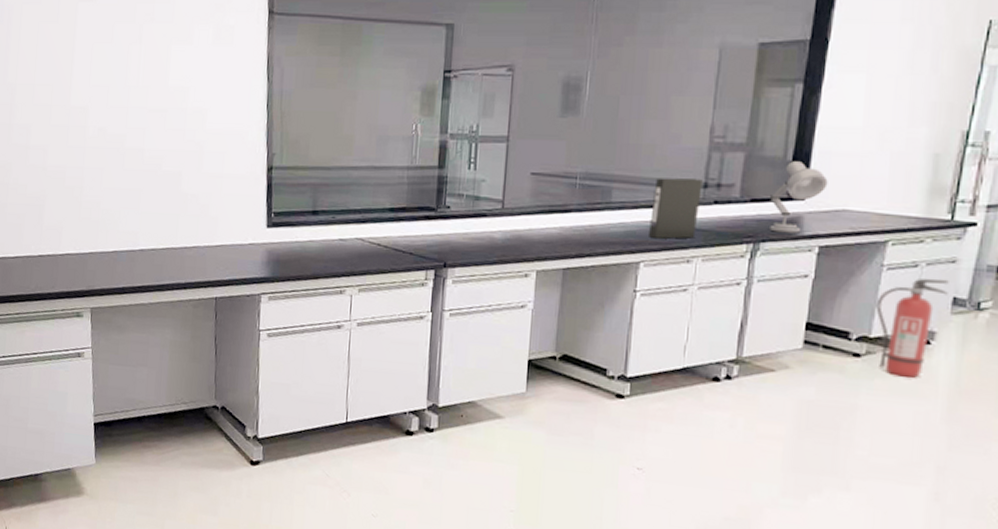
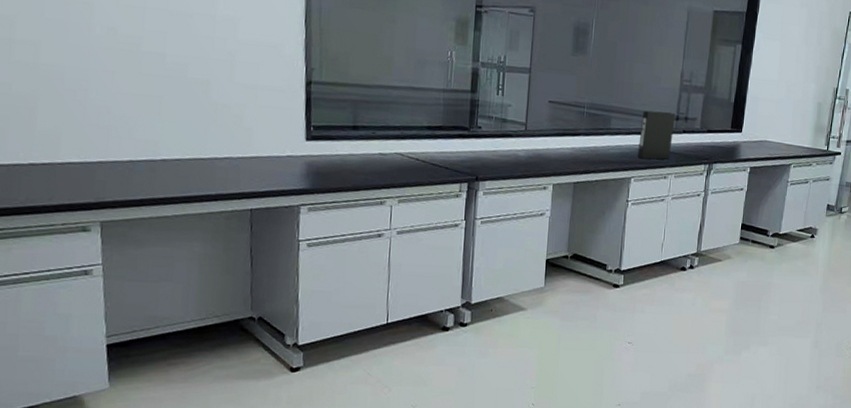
desk lamp: present [770,161,828,235] -> none [719,103,756,158]
fire extinguisher: present [876,277,949,378] -> none [783,190,825,262]

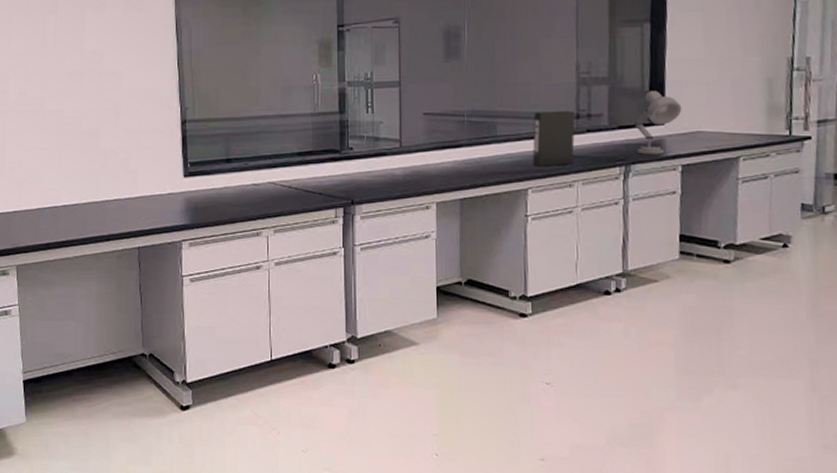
desk lamp: none [719,103,756,158] -> present [634,91,682,156]

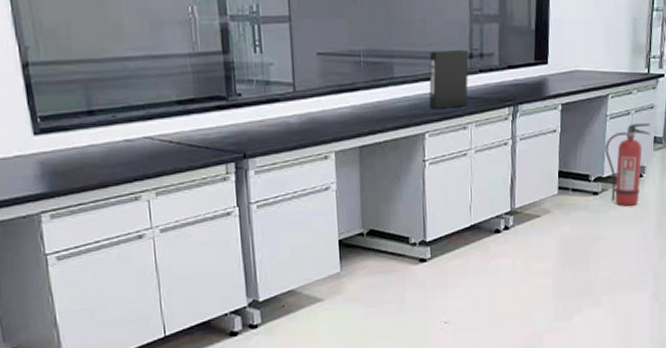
desk lamp: present [634,91,682,156] -> none [522,29,563,96]
fire extinguisher: none [737,188,796,279] -> present [605,122,651,206]

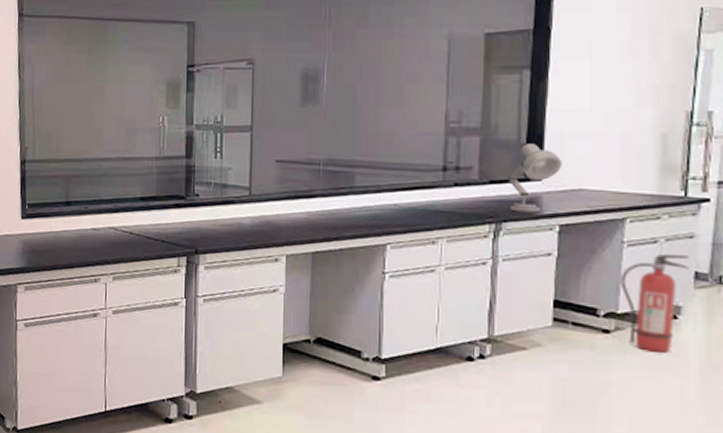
binder: present [429,50,469,109] -> none [394,162,442,221]
desk lamp: none [522,29,563,96] -> present [508,144,562,214]

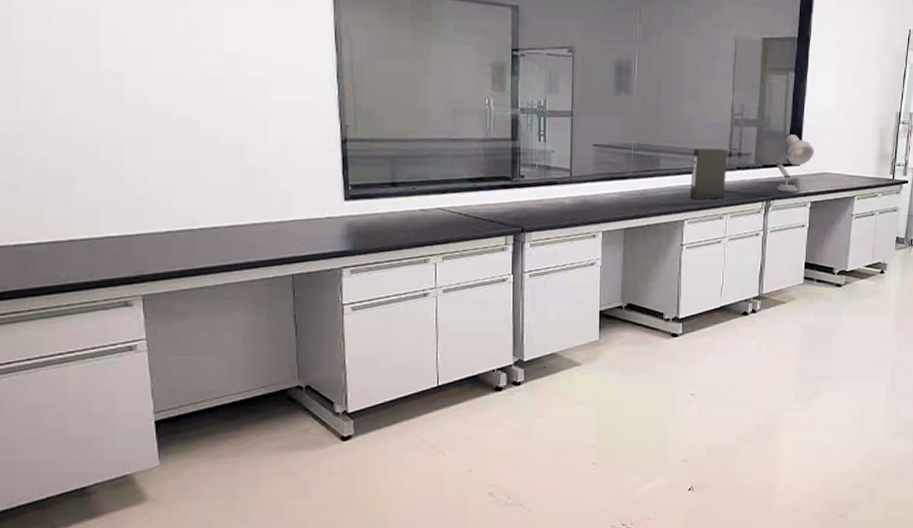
binder: none [394,162,442,221] -> present [690,148,728,200]
fire extinguisher: present [620,253,689,353] -> none [849,223,893,299]

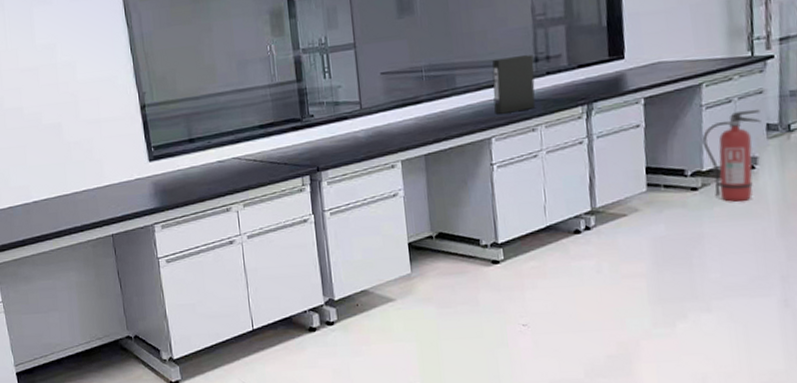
desk lamp: present [776,134,814,193] -> none [594,25,642,92]
fire extinguisher: none [849,223,893,299] -> present [702,109,762,202]

